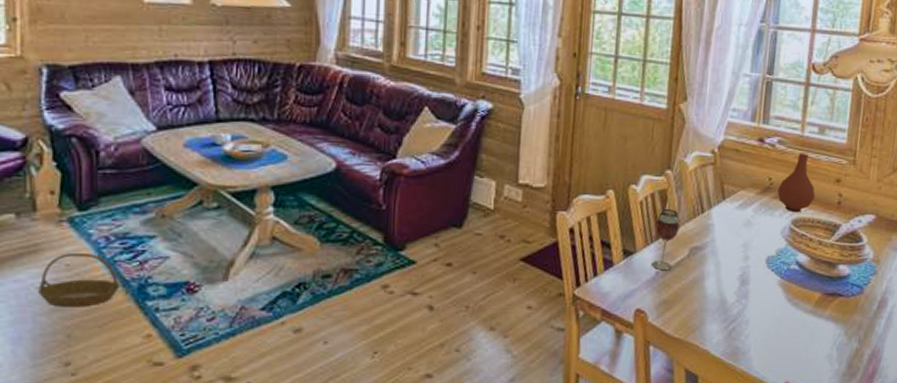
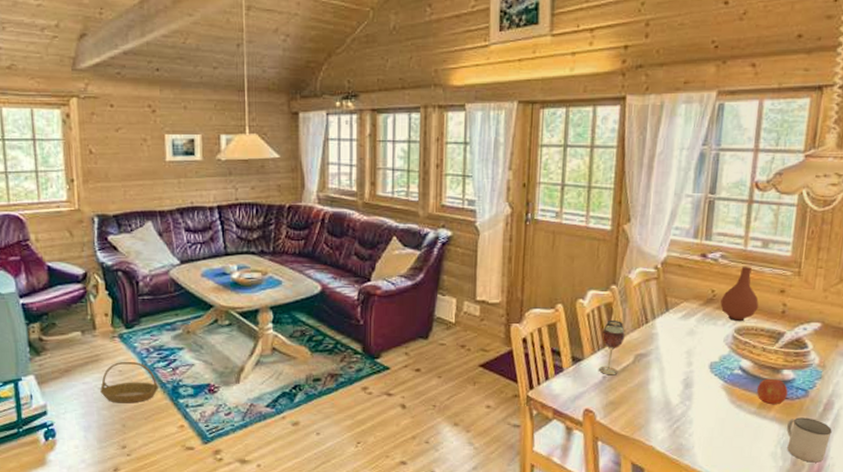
fruit: none [813,274,844,303] -> present [757,378,788,405]
mug: none [842,316,886,365] -> present [787,417,832,463]

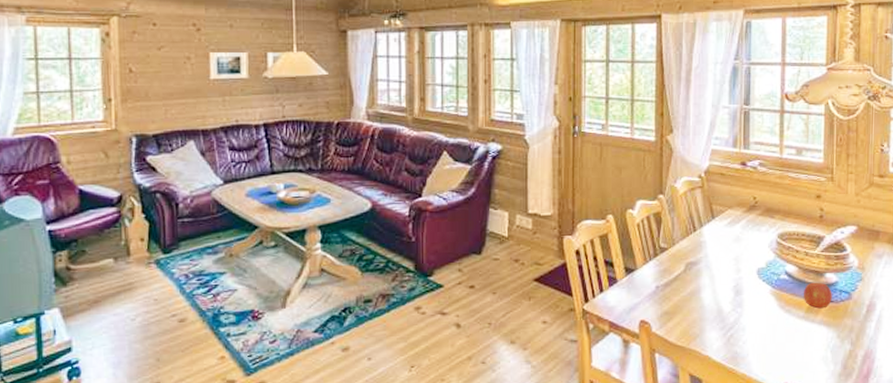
basket: present [100,361,159,403] -> none [133,288,198,335]
wineglass: present [599,319,625,375] -> none [652,229,675,285]
vase: present [720,267,759,321] -> none [763,174,799,226]
mug: present [787,417,832,463] -> none [835,320,877,365]

